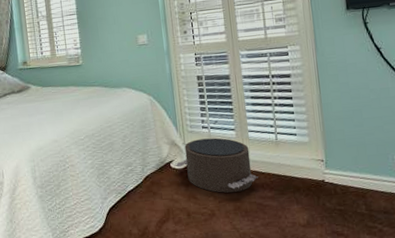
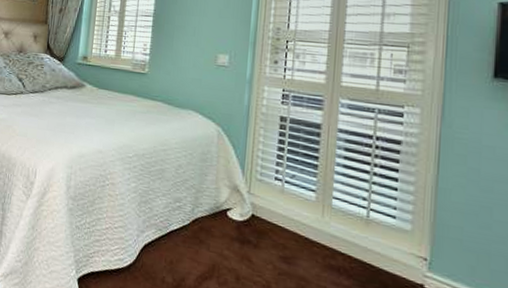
pouf: present [175,138,258,193] -> none [232,191,335,269]

